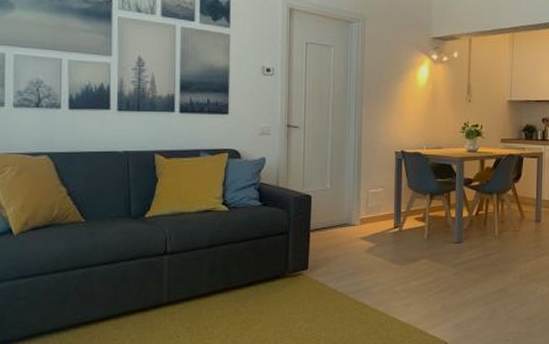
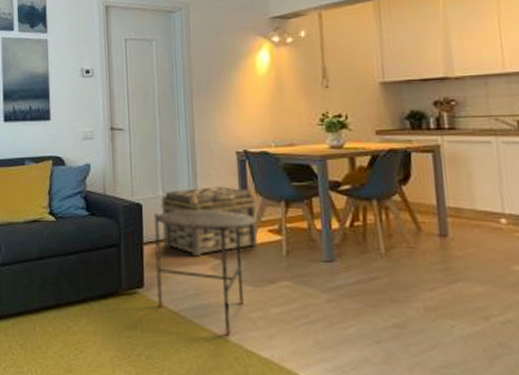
side table: none [319,201,407,306] -> present [154,210,257,336]
basket: none [328,180,408,241] -> present [160,185,258,257]

